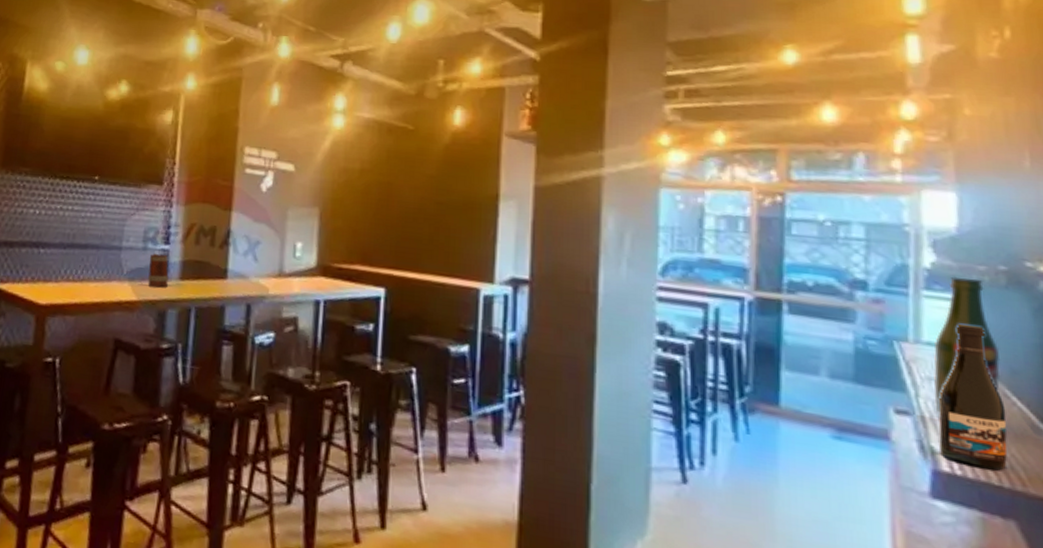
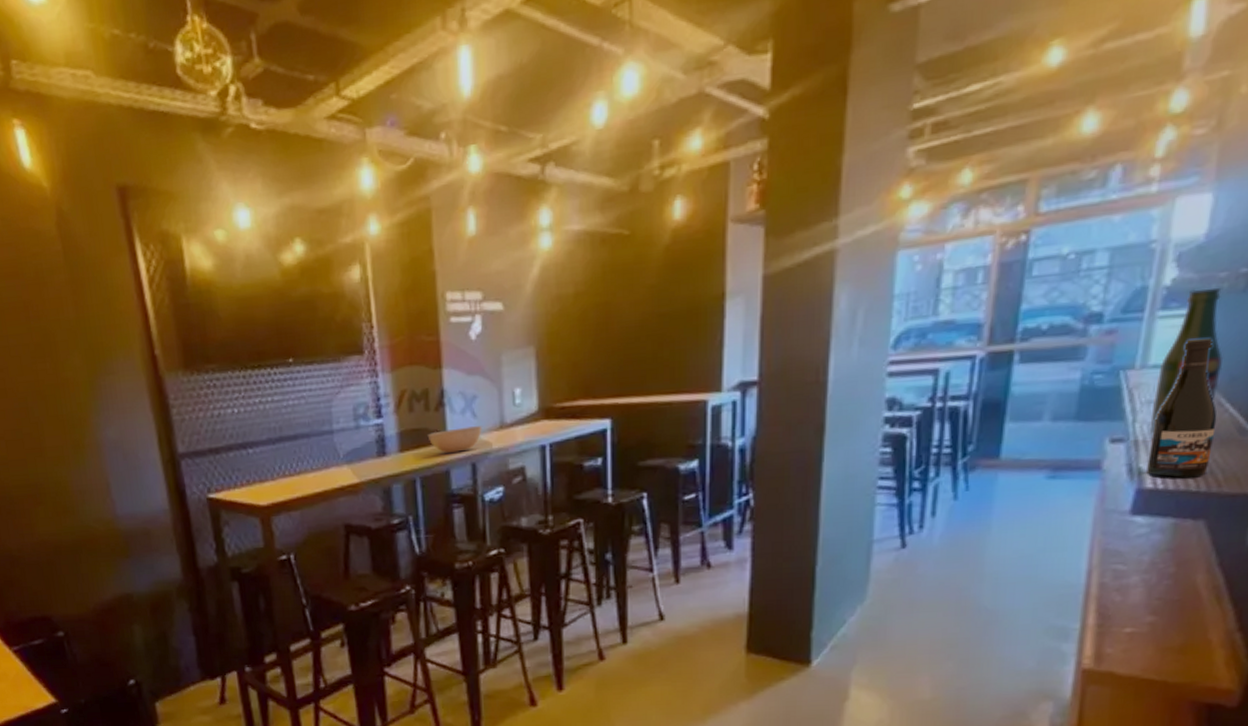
beer mug: present [147,253,169,289] -> none [364,429,388,467]
bowl: none [208,267,263,291] -> present [427,426,483,453]

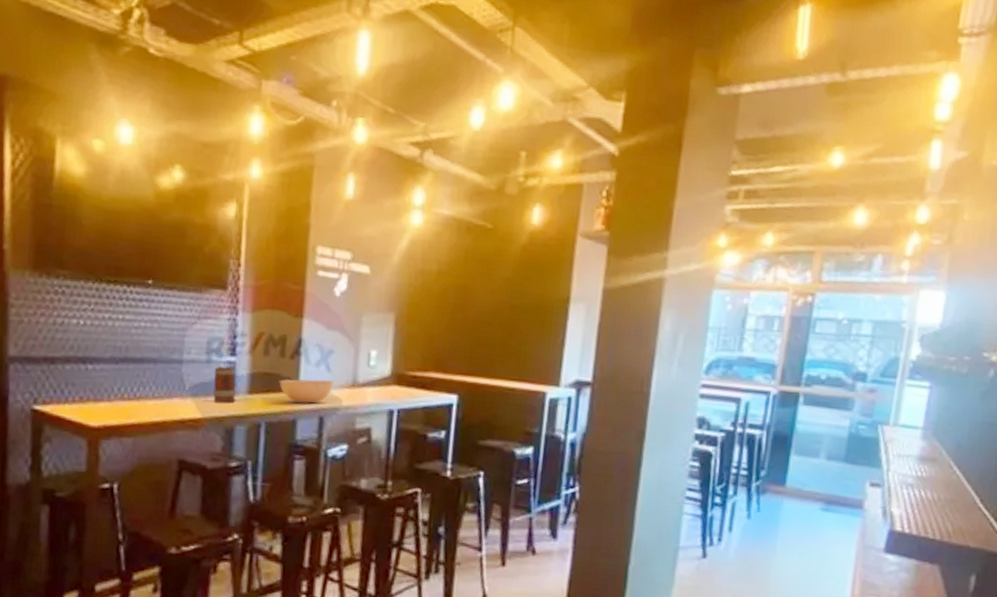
beer mug: none [364,429,388,467] -> present [213,366,236,405]
beer bottle: present [1146,339,1217,481] -> none [897,408,948,528]
beer bottle: present [1149,288,1224,434] -> none [899,367,953,484]

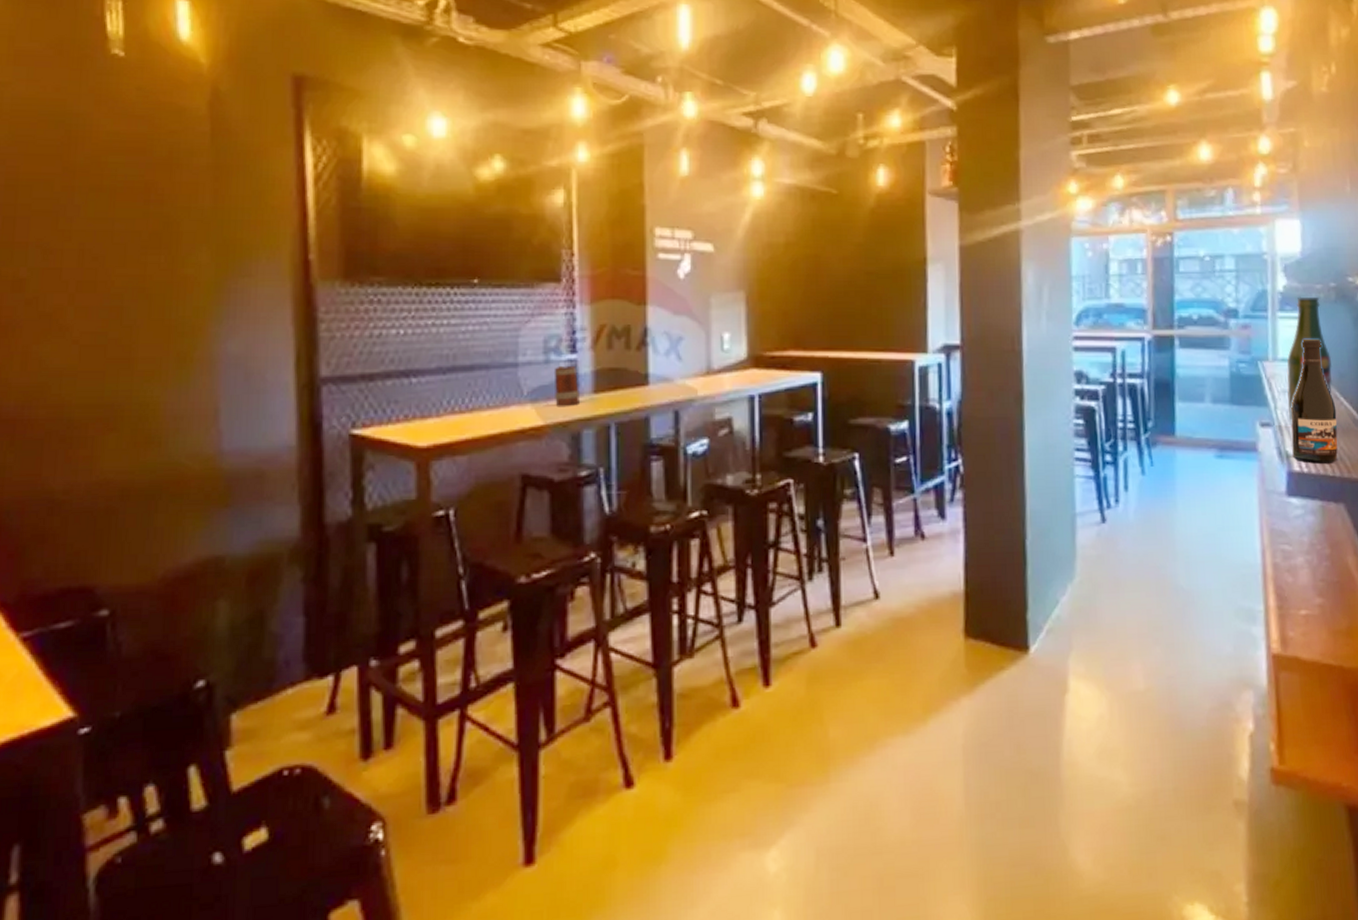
bowl: present [279,379,336,404] -> none [626,370,689,397]
beer bottle: none [897,408,948,528] -> present [1291,339,1338,465]
beer bottle: none [899,367,953,484] -> present [1286,296,1333,421]

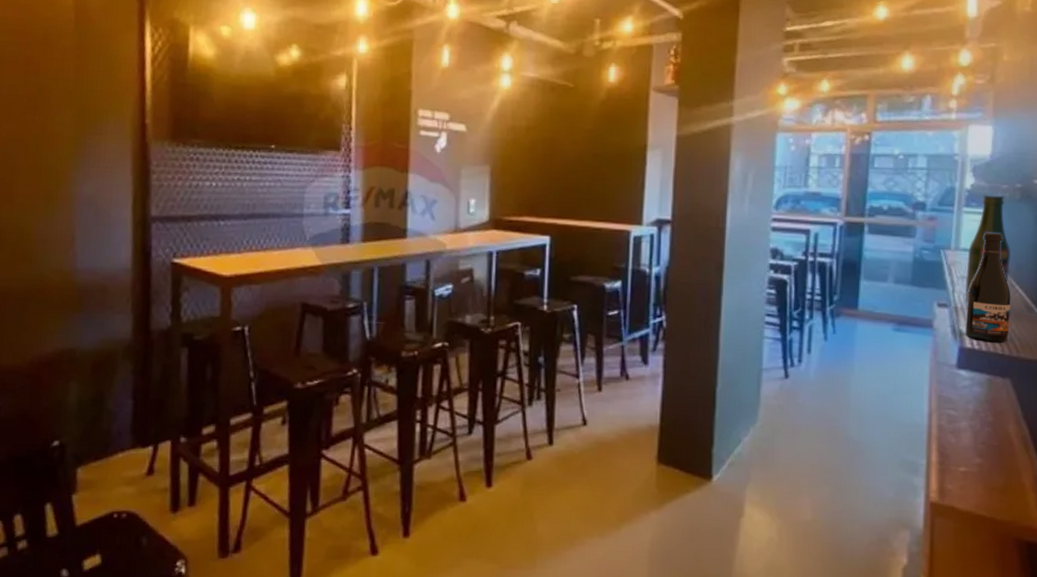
beer mug: present [554,365,579,408] -> none [331,218,351,252]

